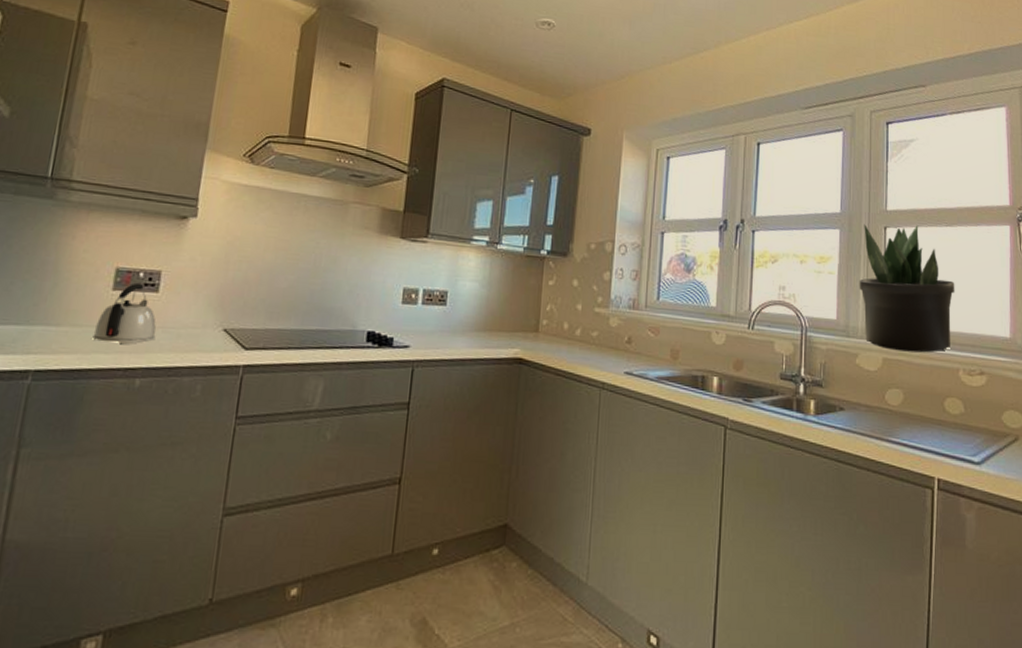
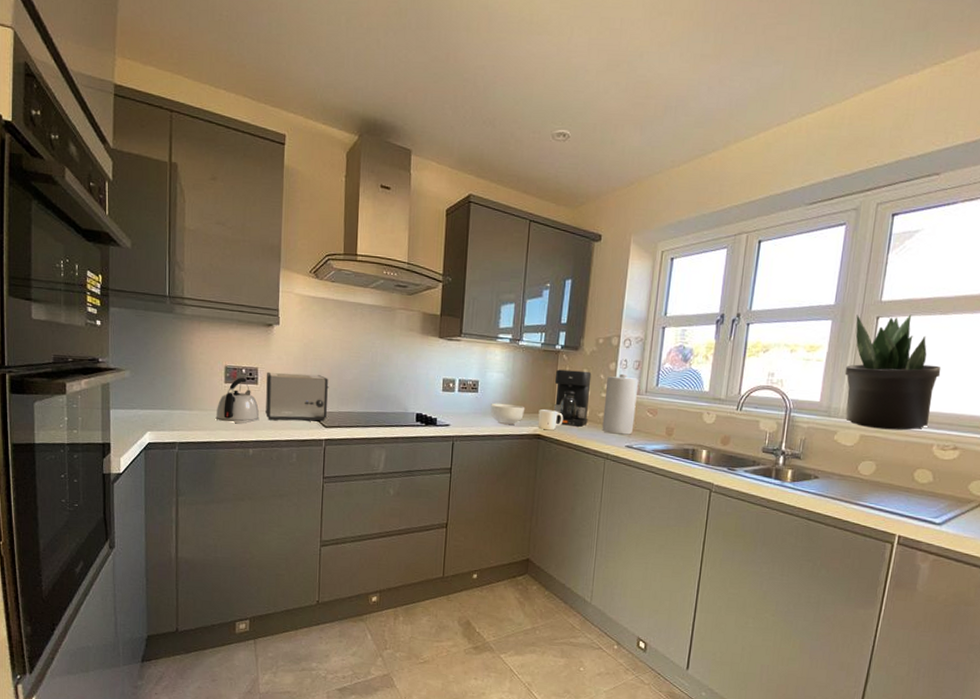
toaster: none [163,276,255,342] -> present [264,371,329,422]
bowl: none [461,318,505,347] -> present [490,403,526,425]
mug: none [519,327,551,354] -> present [537,409,564,431]
coffee maker: none [538,278,583,350] -> present [553,369,592,428]
paper towel holder: none [596,284,636,359] -> present [602,373,638,435]

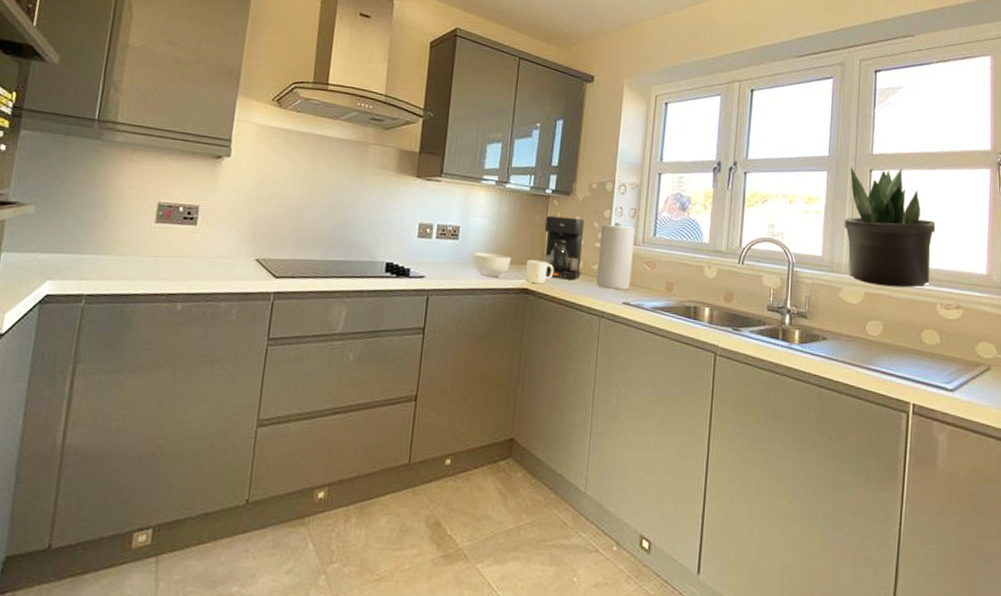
kettle: present [215,377,260,424] -> none [138,216,195,273]
toaster: present [264,371,329,422] -> none [202,210,284,271]

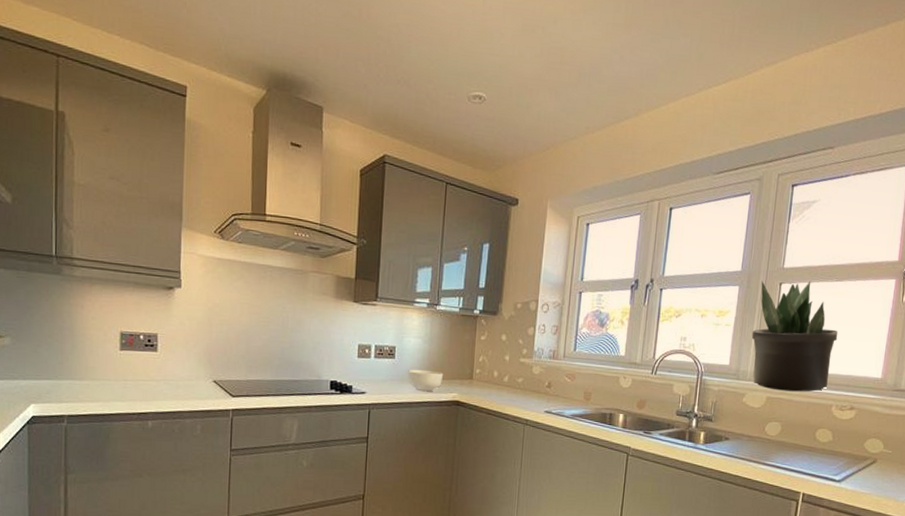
mug: present [525,260,554,285] -> none [456,375,483,397]
coffee maker: present [543,215,585,281] -> none [472,334,510,394]
paper towel holder: present [596,221,634,290] -> none [521,338,556,400]

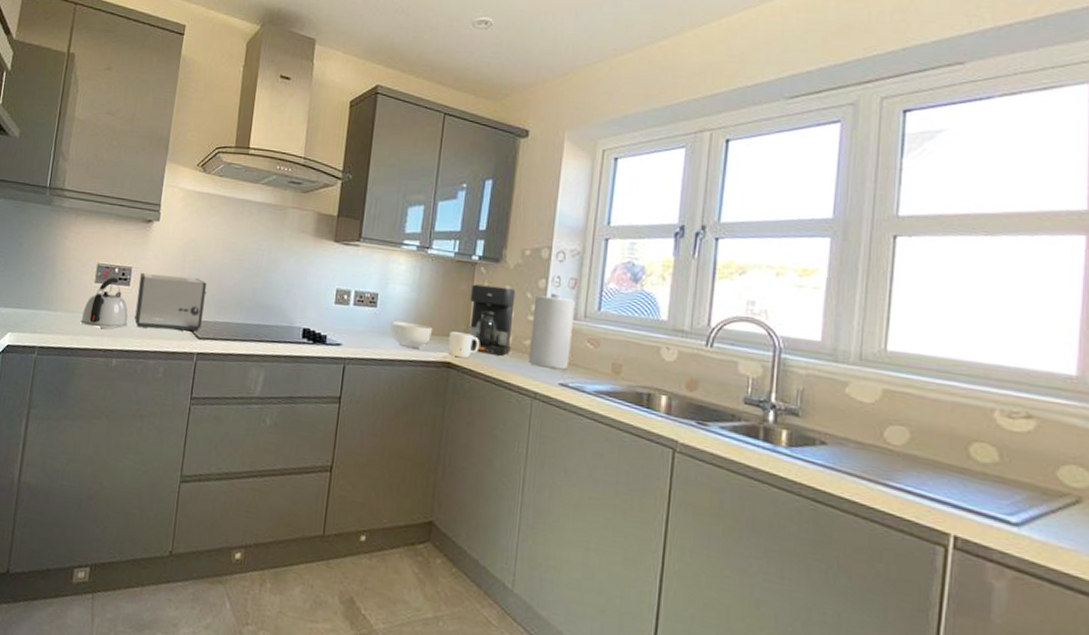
kettle: none [109,344,160,395] -> present [80,277,128,330]
toaster: none [165,338,236,391] -> present [134,272,207,332]
mug: none [456,375,483,397] -> present [447,331,480,359]
coffee maker: none [472,334,510,394] -> present [468,284,516,357]
paper towel holder: none [521,338,556,400] -> present [528,292,575,370]
planter: present [751,281,838,392] -> none [854,232,995,388]

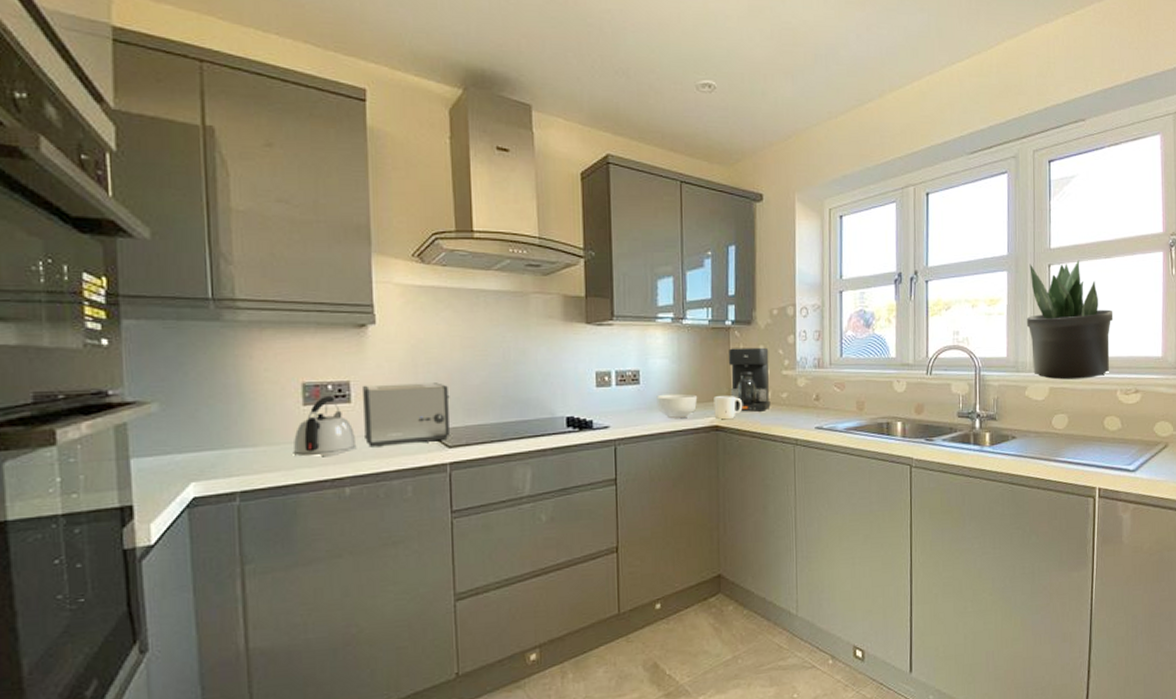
paper towel holder: present [528,292,575,370] -> none [786,346,822,416]
planter: none [854,232,995,388] -> present [1026,260,1113,380]

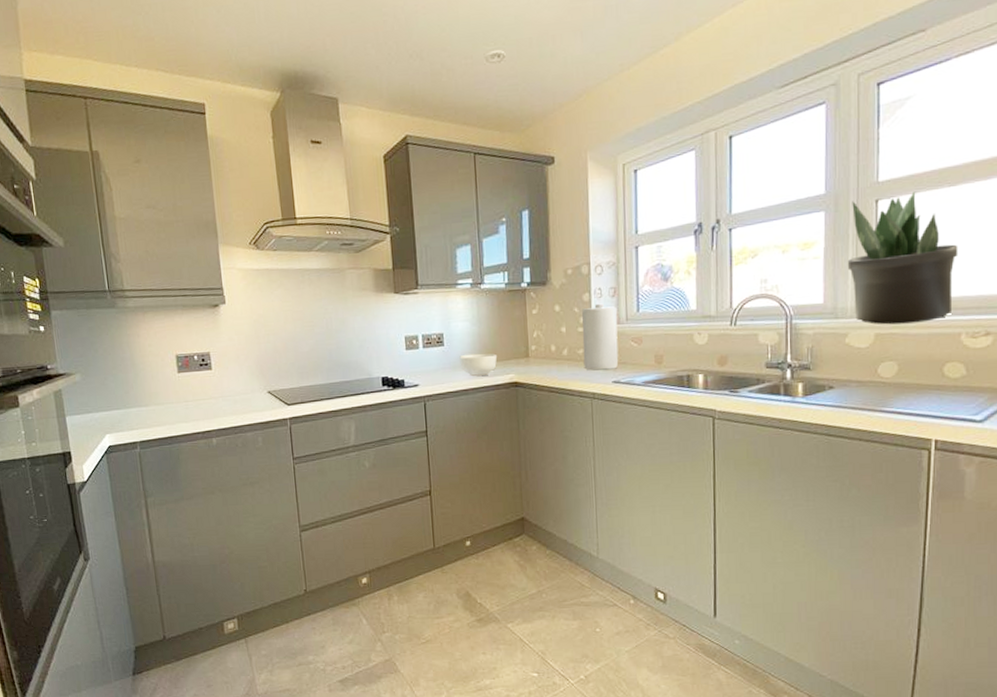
kettle: present [292,395,357,457] -> none [173,364,219,414]
toaster: present [361,383,450,448] -> none [219,351,288,406]
mug: present [714,396,743,420] -> none [512,353,541,377]
coffee maker: present [728,347,771,413] -> none [524,306,567,369]
paper towel holder: none [786,346,822,416] -> present [582,303,619,371]

